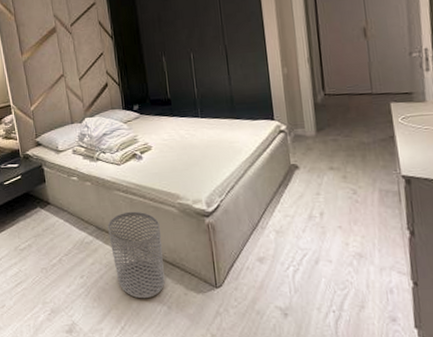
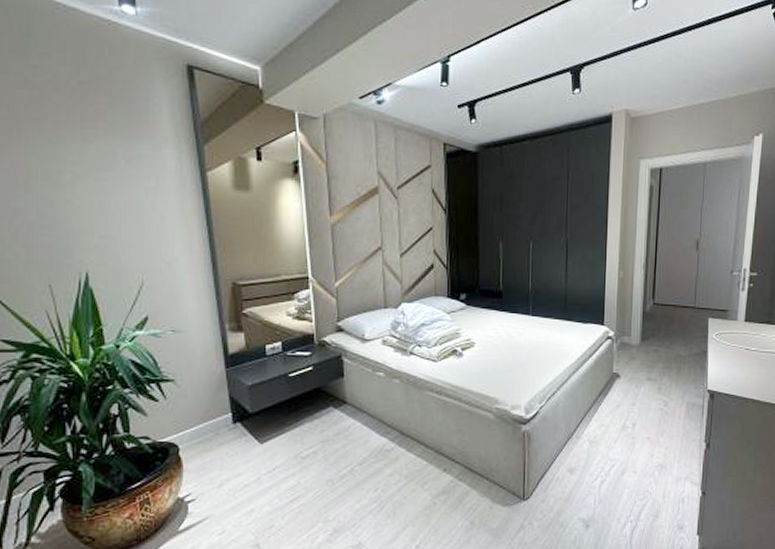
waste bin: present [108,211,165,299] -> none [413,415,472,514]

